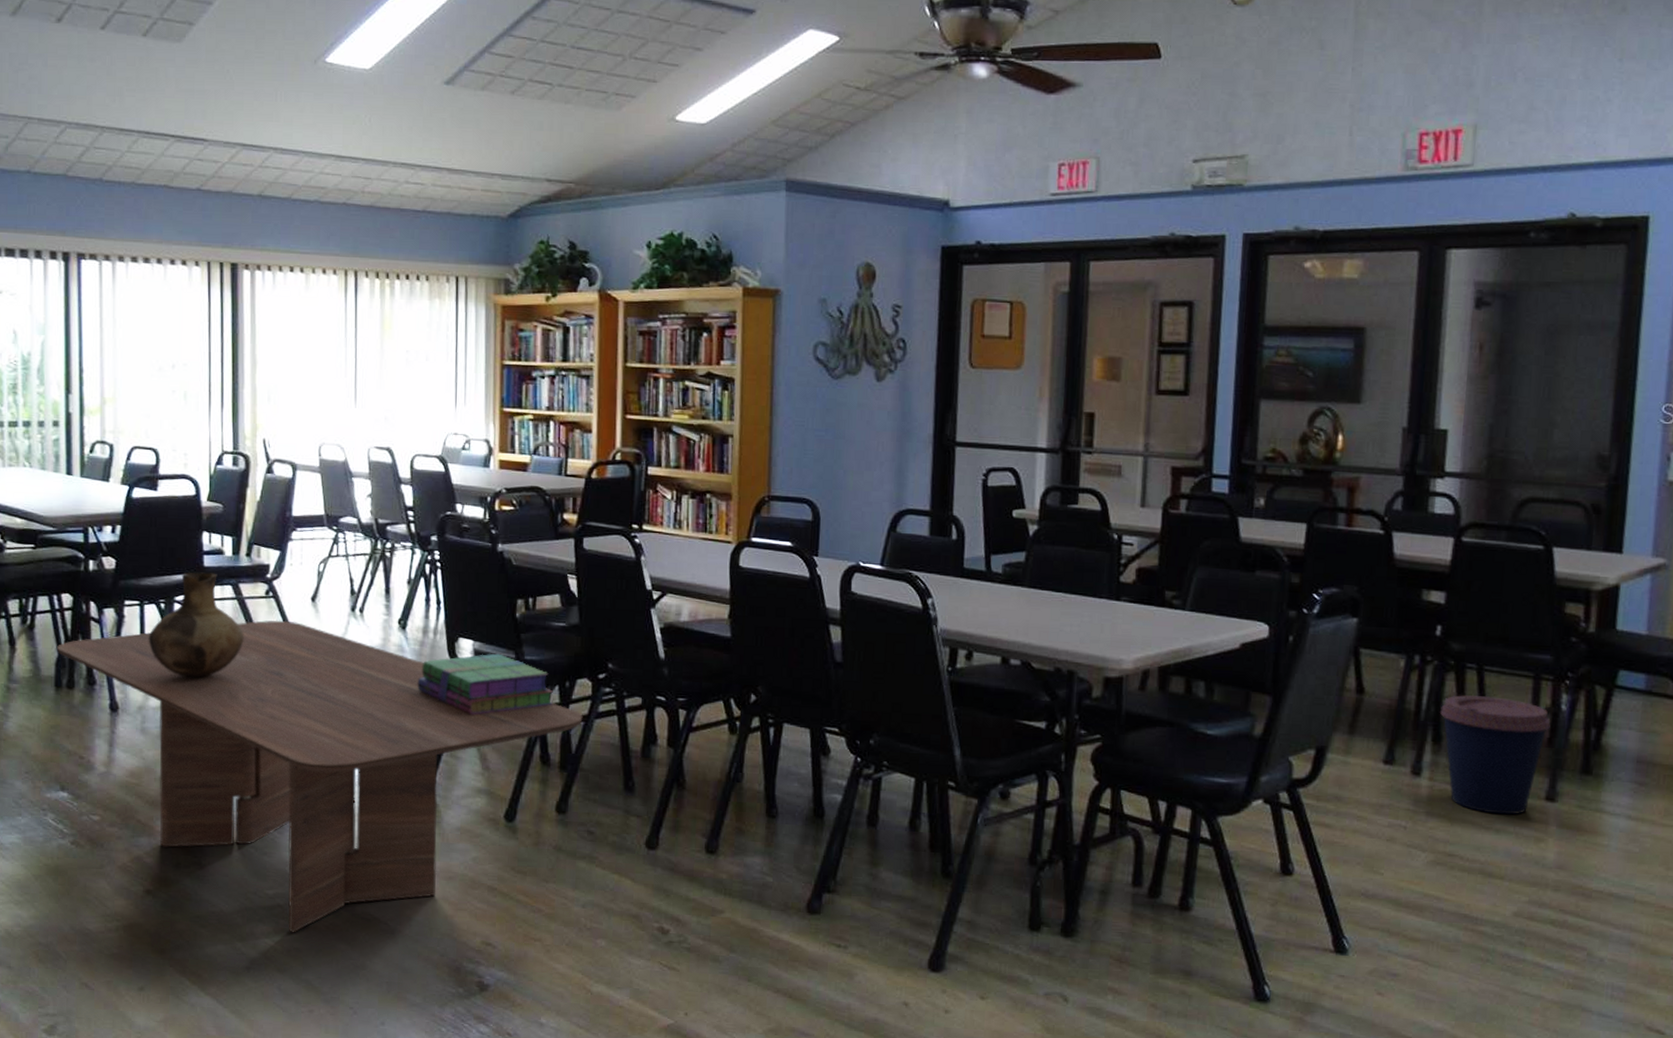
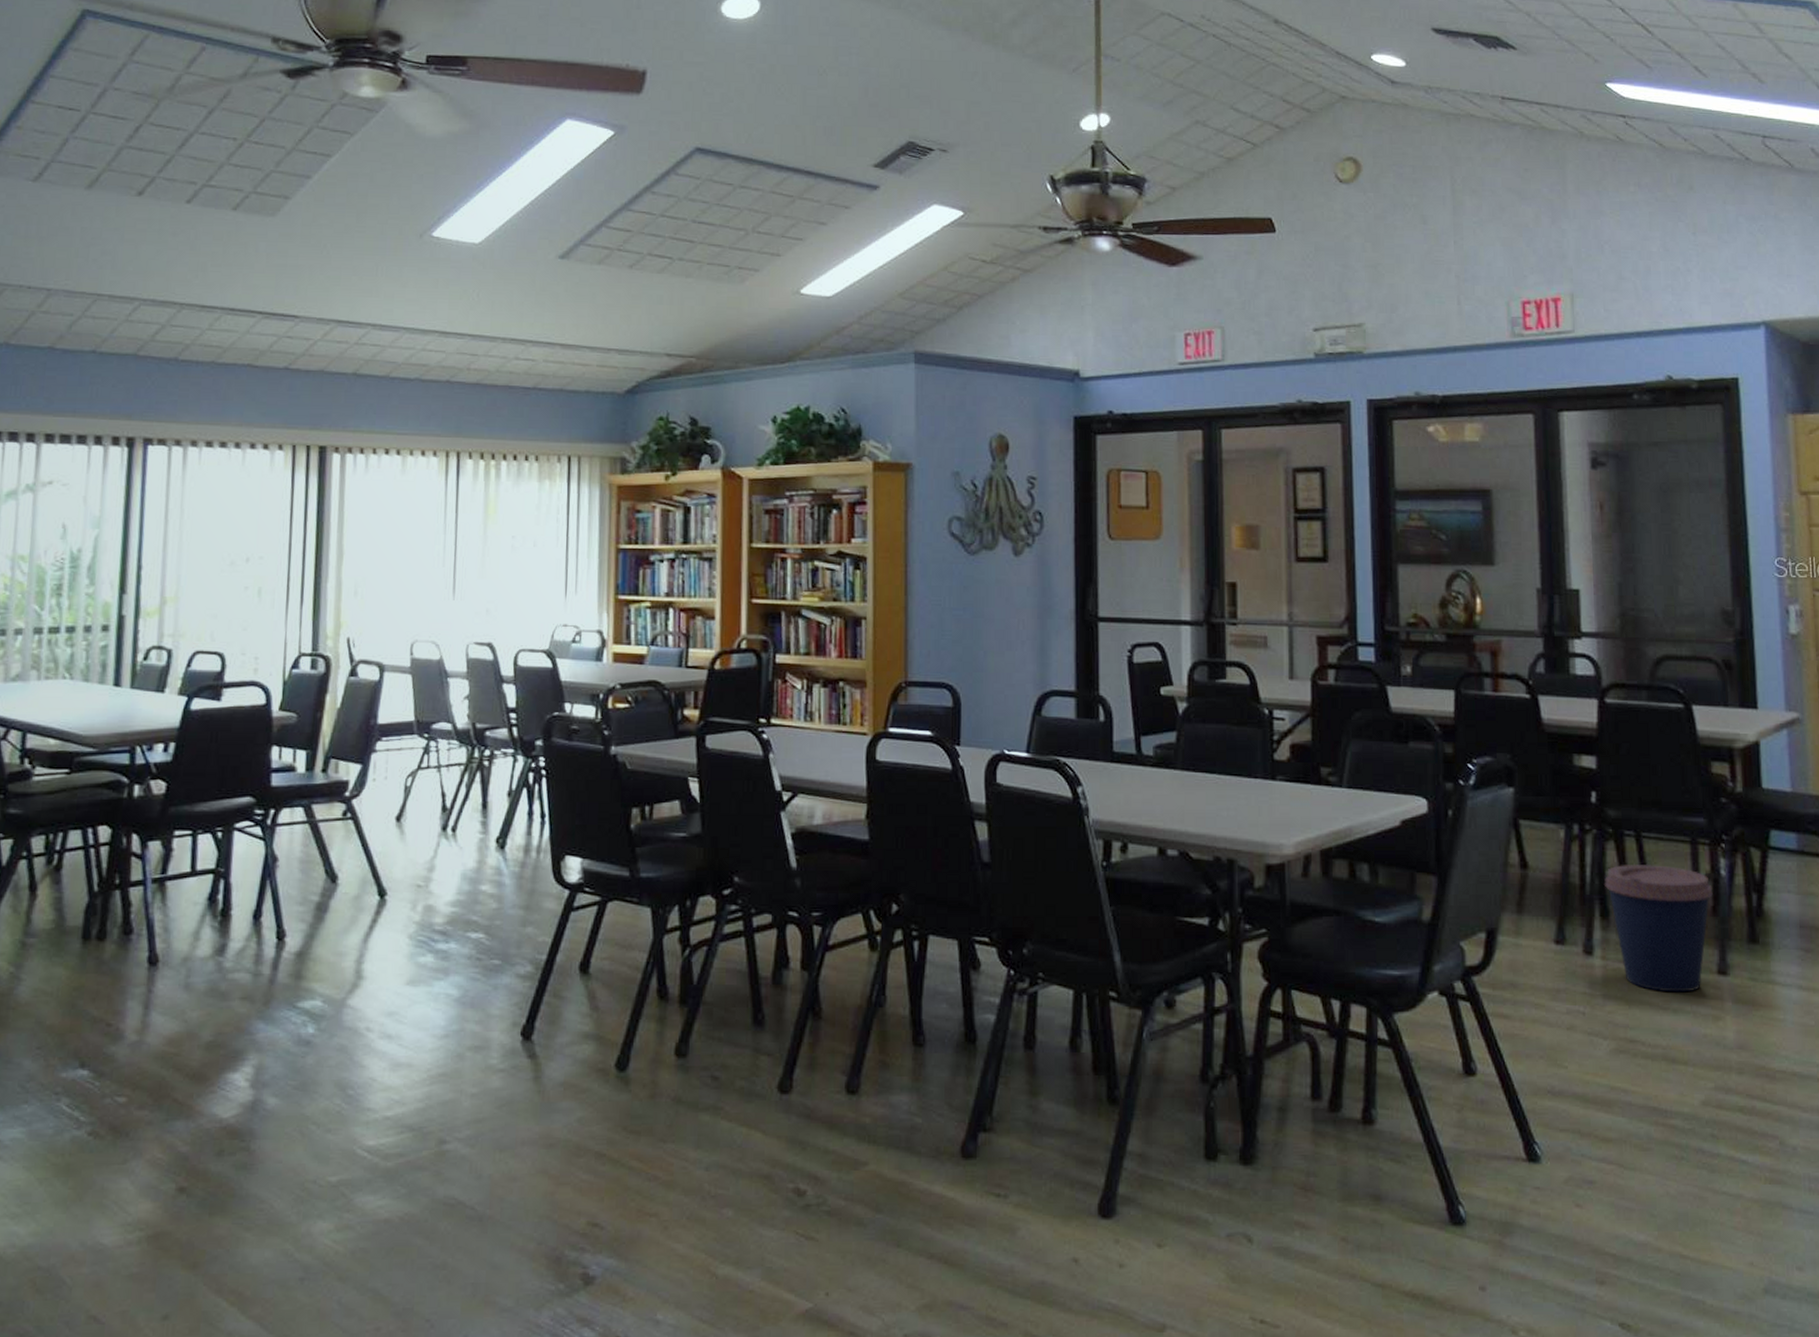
dining table: present [57,620,583,933] -> none [88,845,706,1229]
vase: present [148,572,244,678] -> none [200,793,315,918]
stack of books: present [417,653,553,715] -> none [516,871,672,946]

